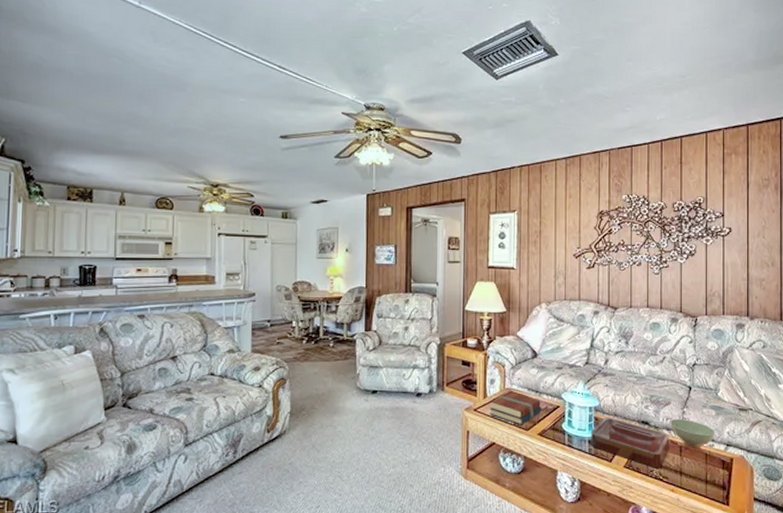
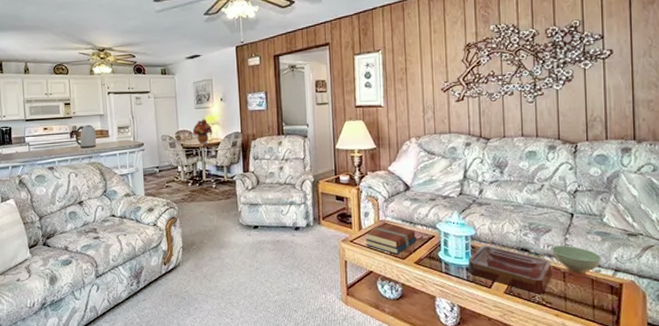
kettle: none [175,268,200,295] -> present [75,124,97,149]
flower arrangement: none [311,270,335,297] -> present [192,119,213,144]

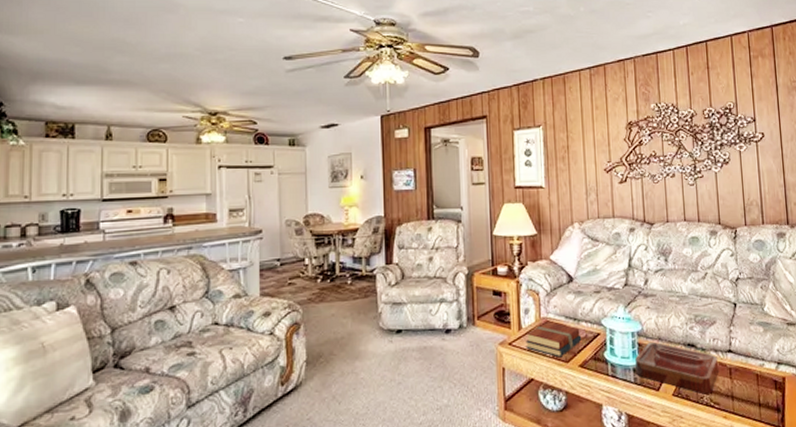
kettle: present [75,124,97,149] -> none [171,206,200,237]
flower arrangement: present [192,119,213,144] -> none [324,200,350,230]
bowl: present [552,245,602,275] -> none [717,338,765,370]

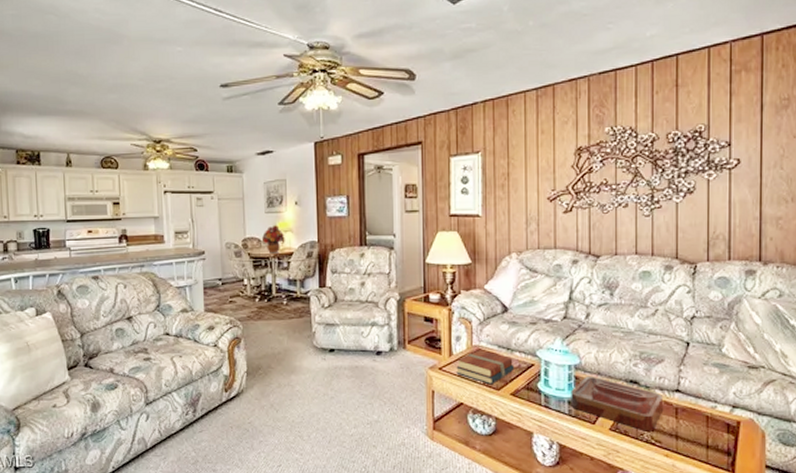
flower arrangement: none [324,200,350,230] -> present [261,225,285,253]

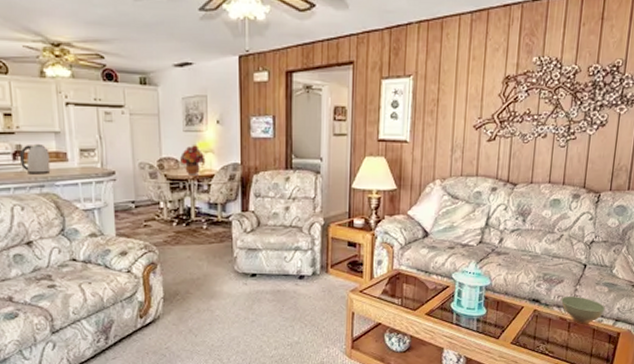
kettle: none [125,228,150,256] -> present [20,143,51,175]
books: present [456,350,515,385] -> none [376,273,431,306]
decorative tray: present [571,376,664,432] -> none [479,295,559,344]
bowl: none [664,377,719,411] -> present [561,295,606,325]

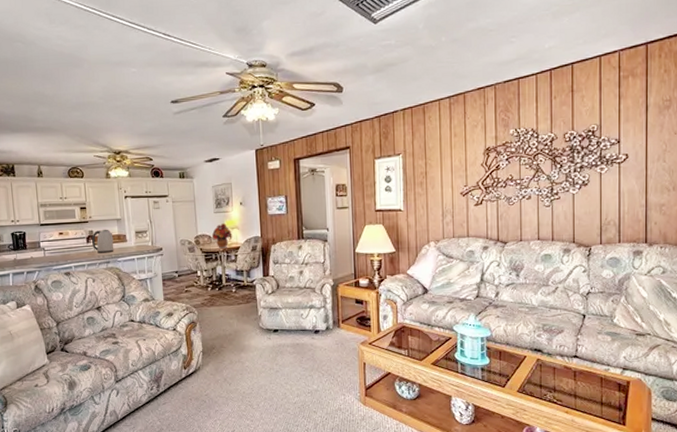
bowl: present [561,295,606,325] -> none [564,345,611,374]

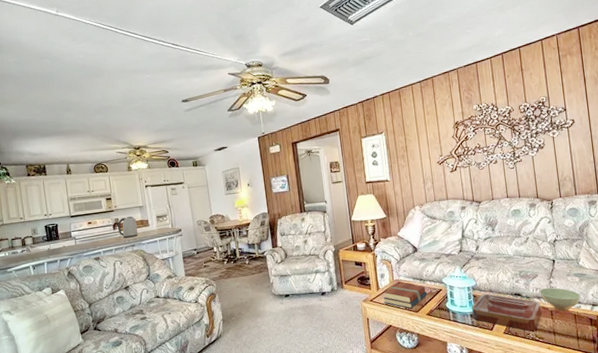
flower arrangement: present [211,223,233,248] -> none [224,203,243,225]
books: none [384,326,435,356] -> present [383,282,428,309]
decorative tray: none [484,346,564,392] -> present [472,293,542,332]
bowl: none [564,345,611,374] -> present [539,287,581,312]

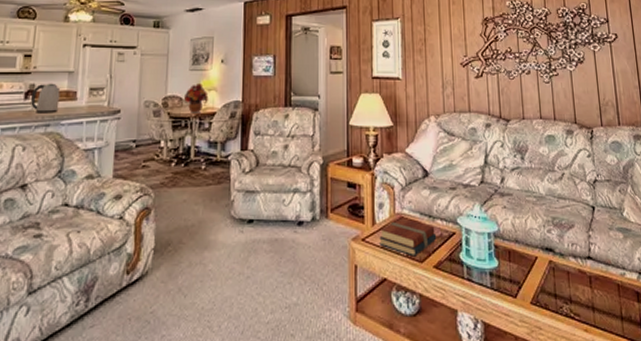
flower arrangement: none [224,203,243,225] -> present [183,83,209,113]
decorative tray: present [472,293,542,332] -> none [492,244,579,304]
bowl: present [539,287,581,312] -> none [576,243,626,279]

